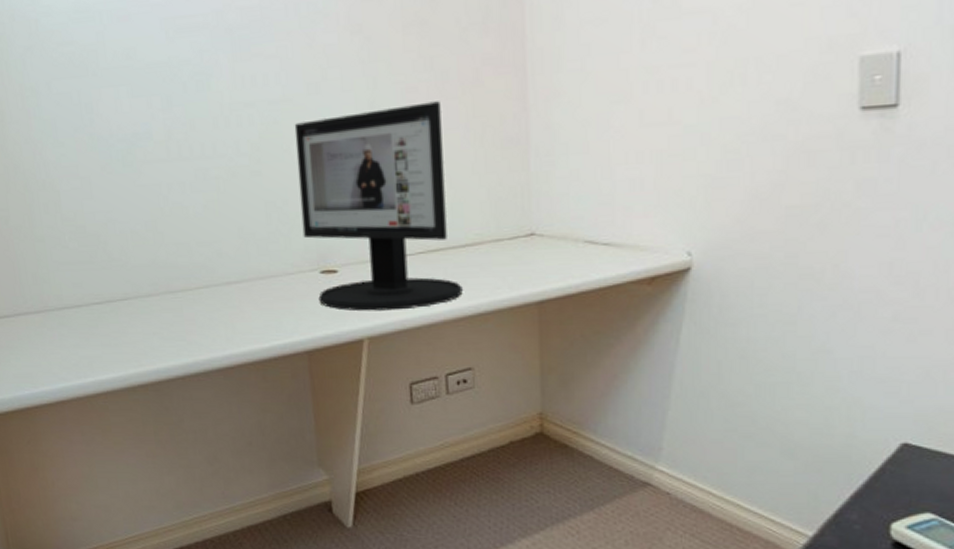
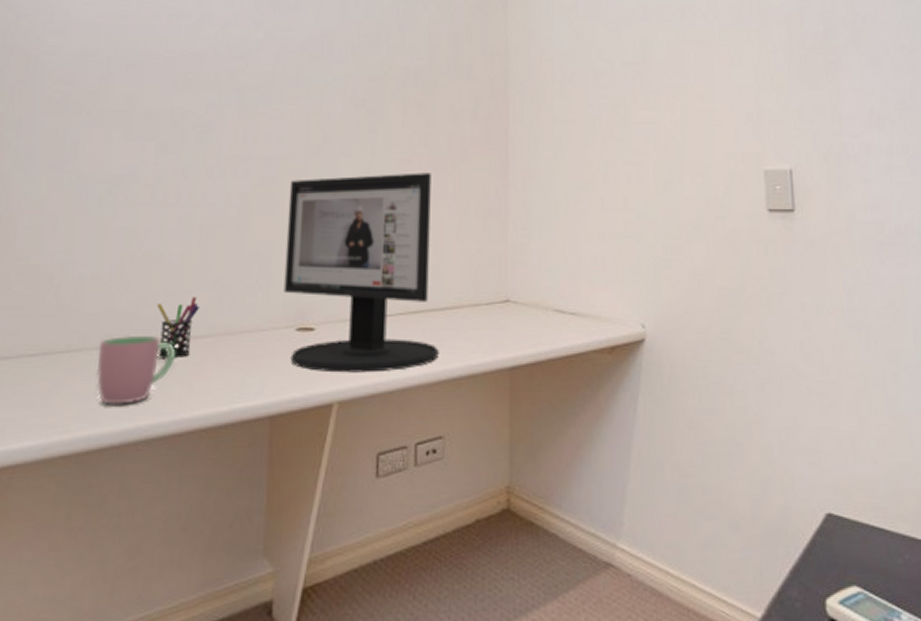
cup: none [150,283,216,343] -> present [96,335,176,405]
pen holder: none [191,246,230,302] -> present [157,297,201,358]

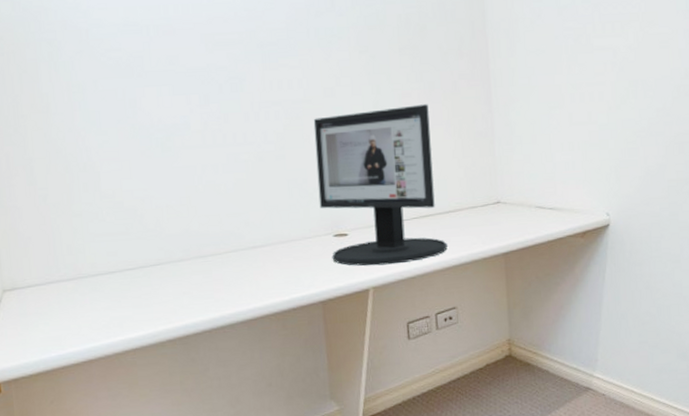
cup: present [96,335,176,405] -> none [182,248,243,301]
pen holder: present [157,297,201,358] -> none [221,217,256,264]

